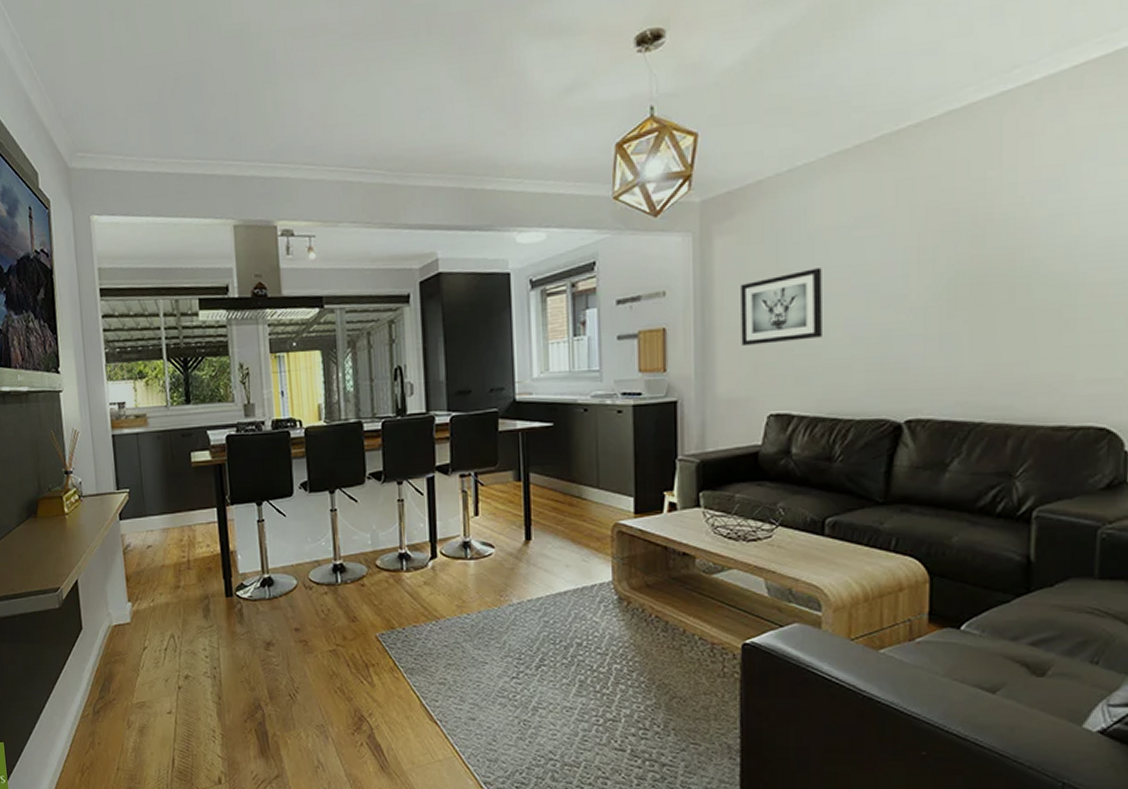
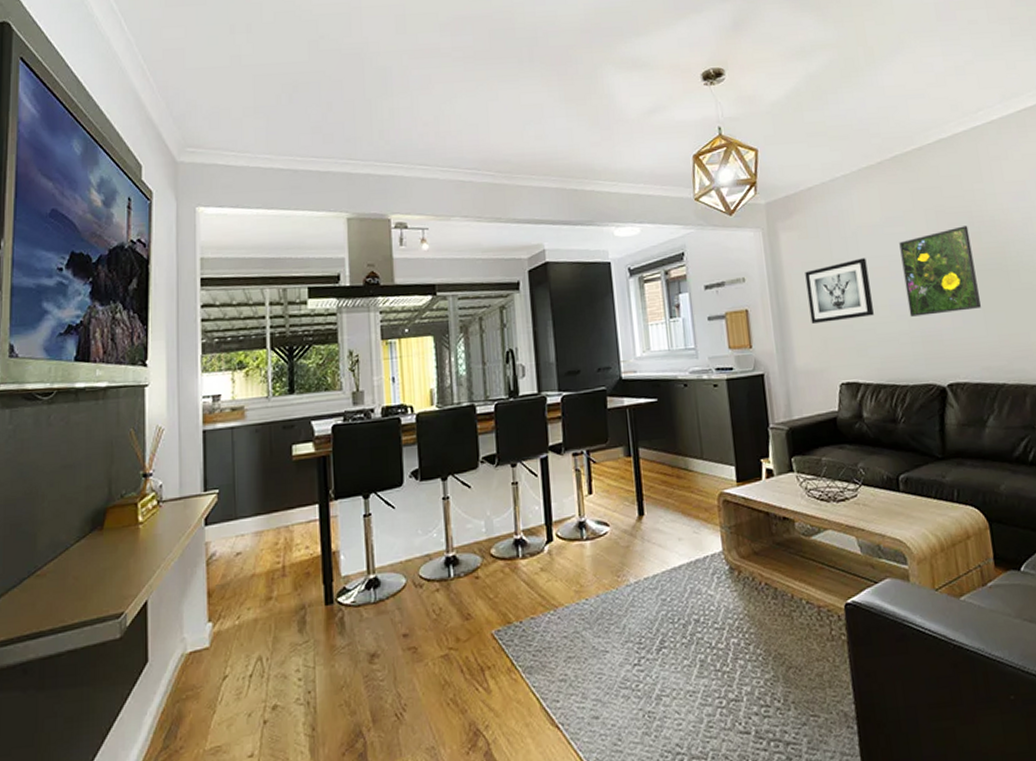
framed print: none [869,226,968,340] -> present [899,226,981,317]

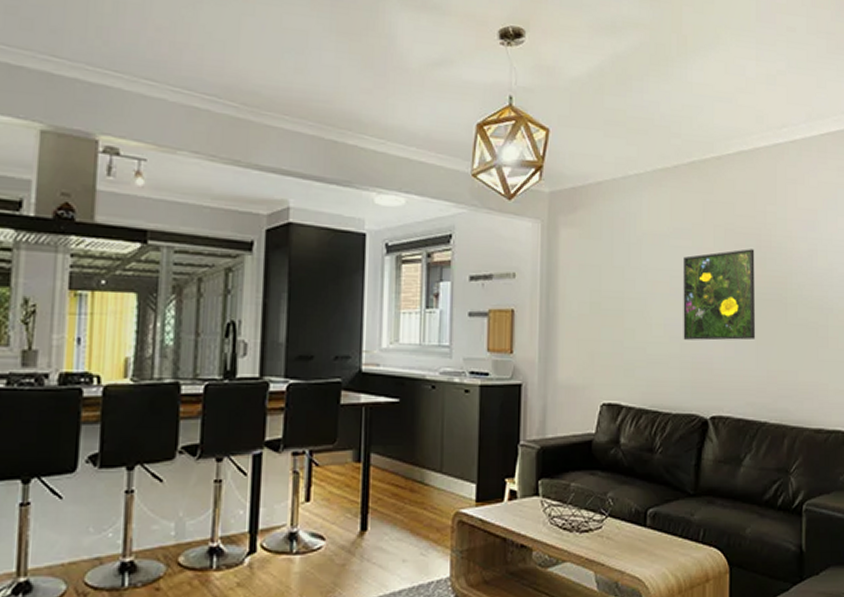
wall art: present [805,258,874,323] -> none [580,269,647,335]

